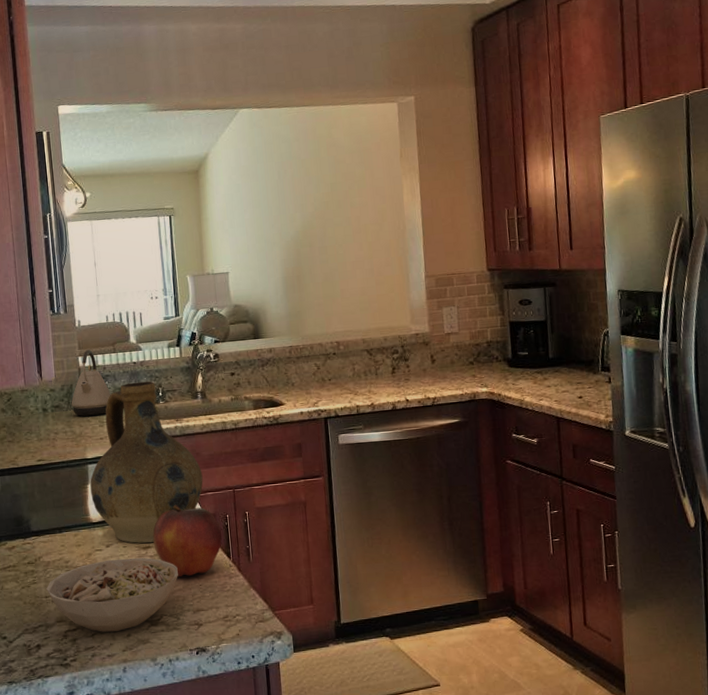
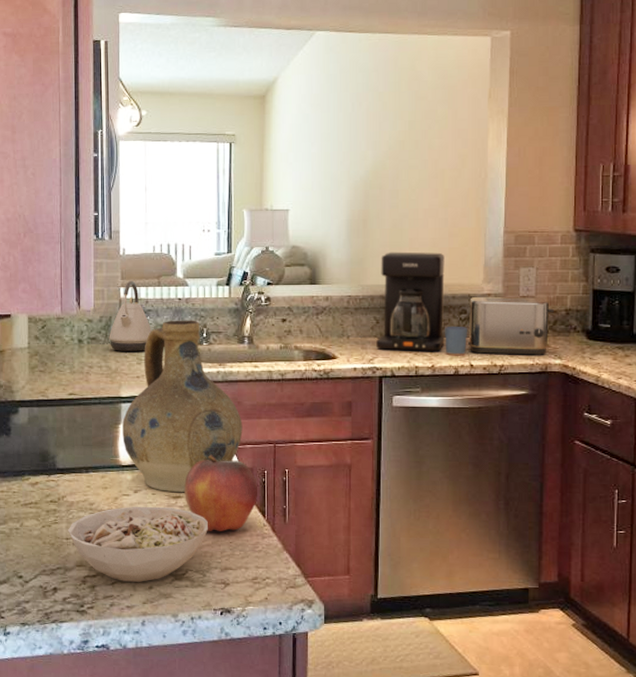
coffee maker: none [316,300,381,393] -> present [376,251,445,351]
mug: none [380,365,401,393] -> present [445,326,467,356]
toaster: none [400,333,478,389] -> present [467,296,555,355]

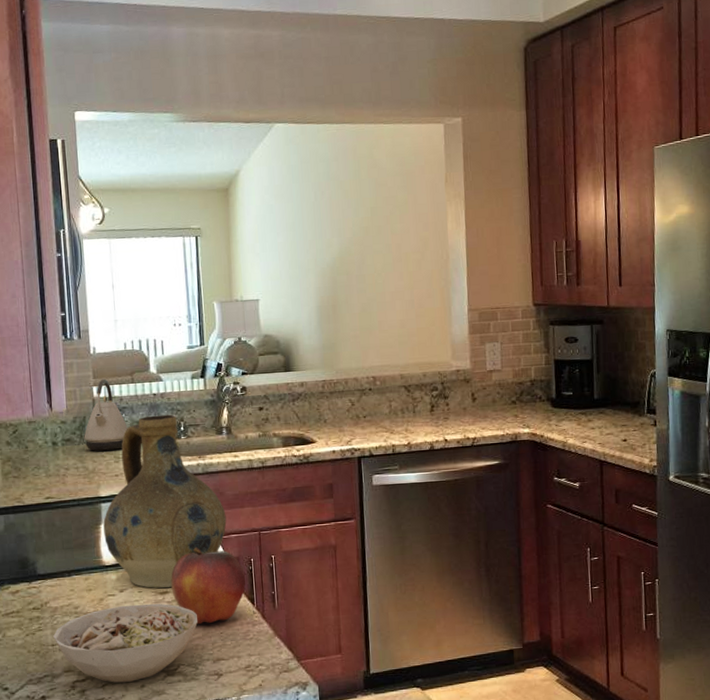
coffee maker: present [376,251,445,351] -> none [352,333,419,431]
mug: present [445,326,467,356] -> none [418,402,440,432]
toaster: present [467,296,555,355] -> none [440,371,521,428]

